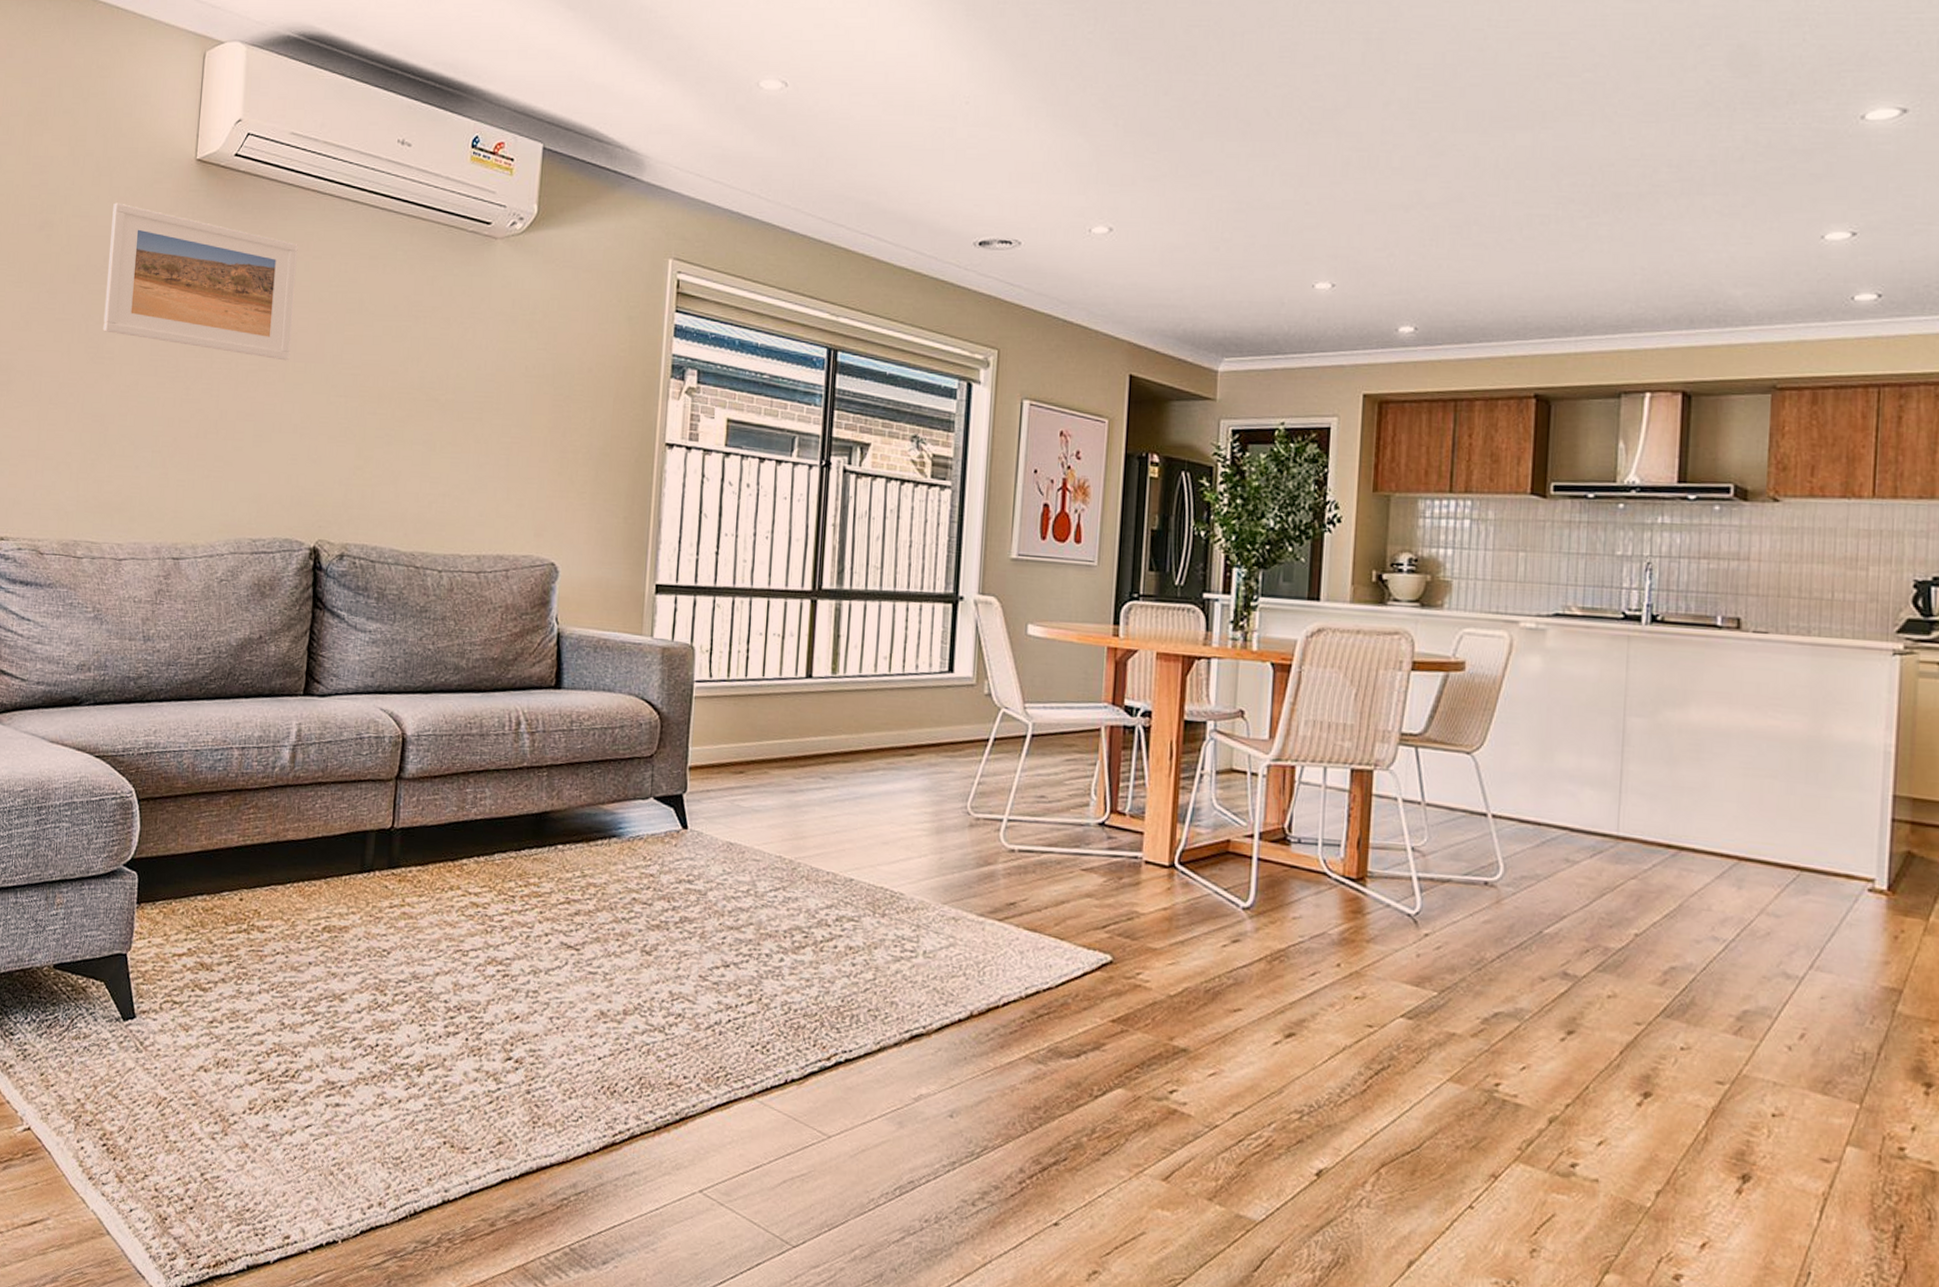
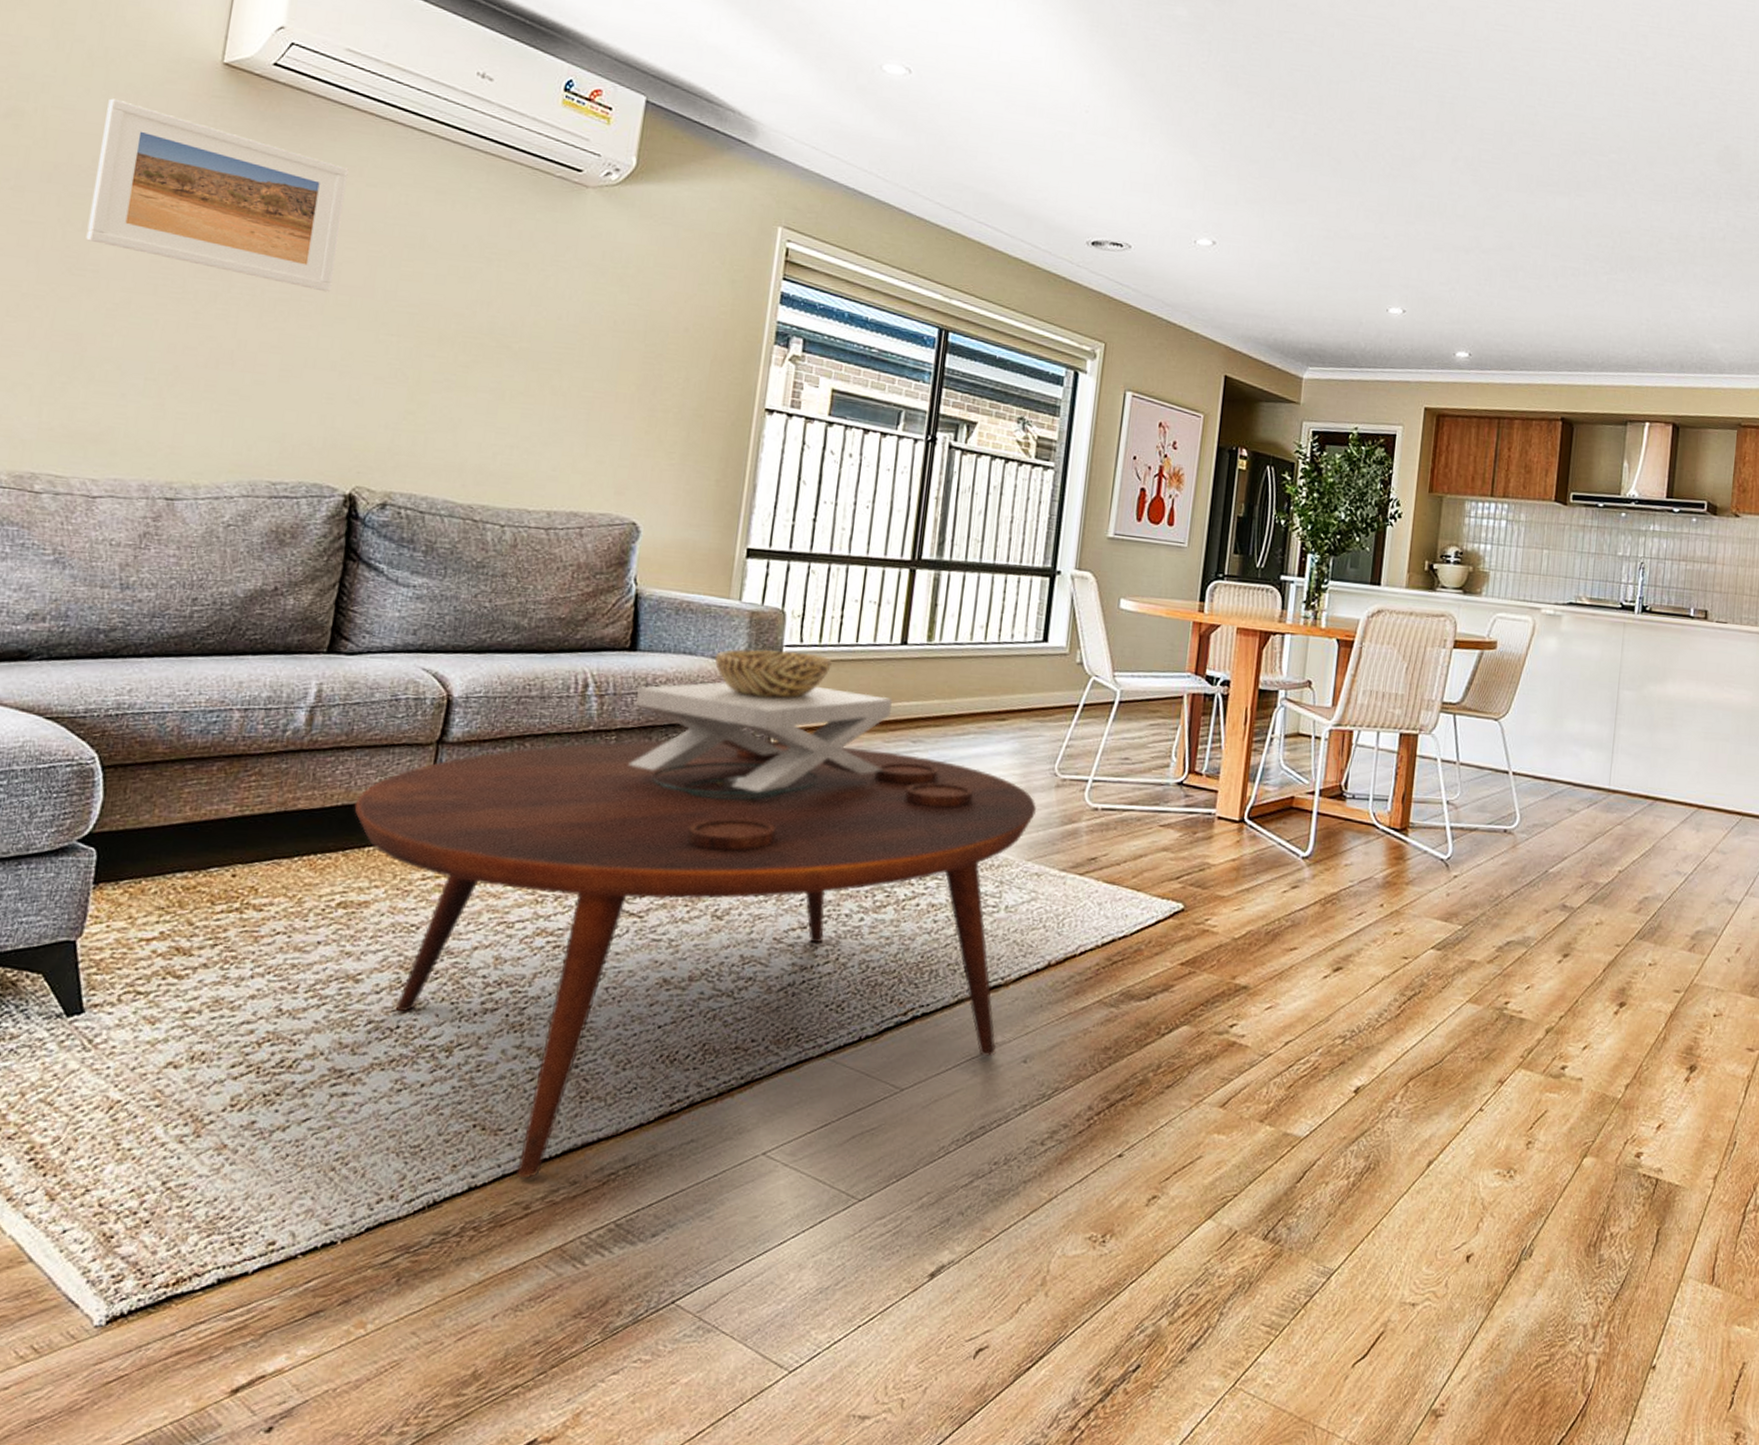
coffee table: none [332,776,951,1197] -> present [354,739,1037,1179]
decorative bowl: none [559,684,800,829] -> present [628,648,892,793]

